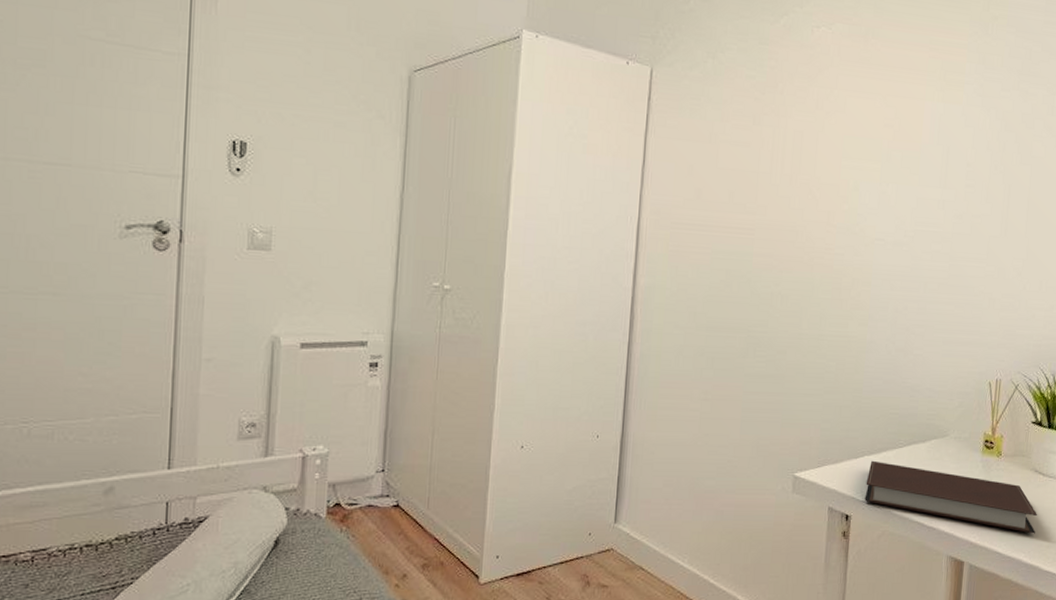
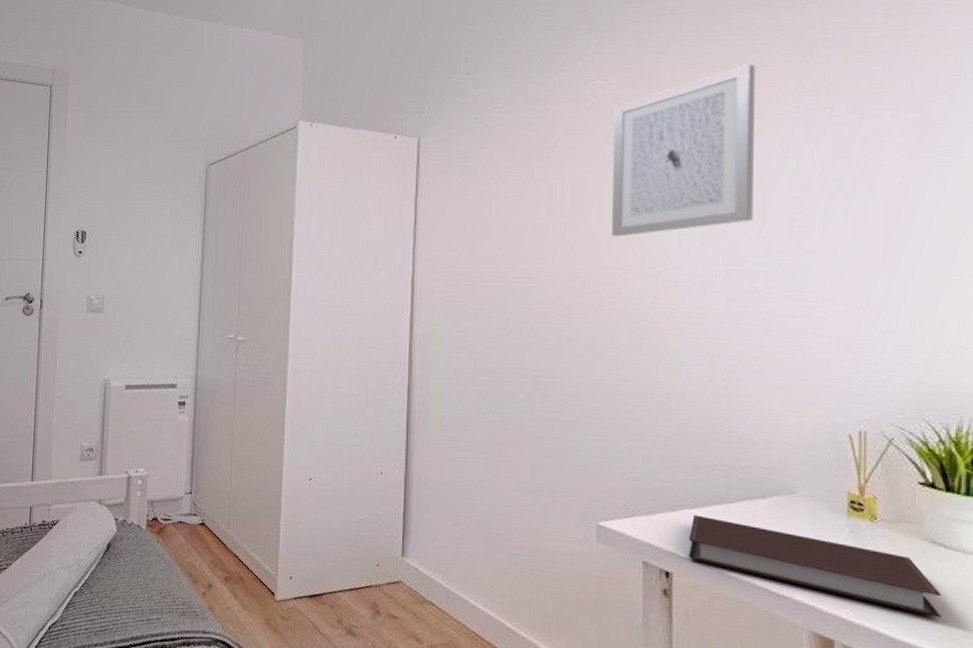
wall art: none [823,30,951,192] -> present [611,63,756,237]

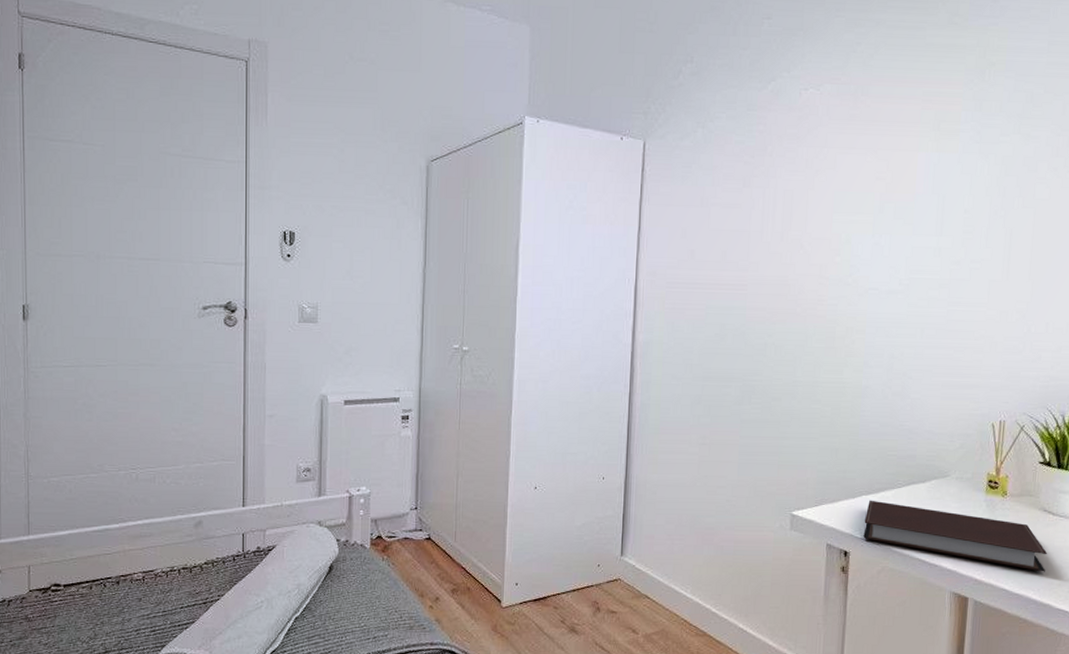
wall art: present [611,63,756,237] -> none [815,81,945,246]

